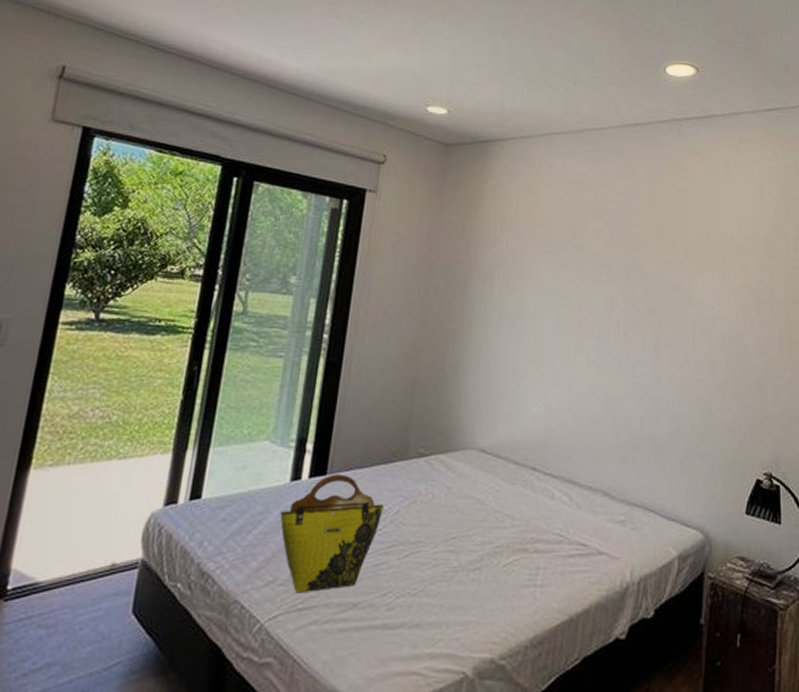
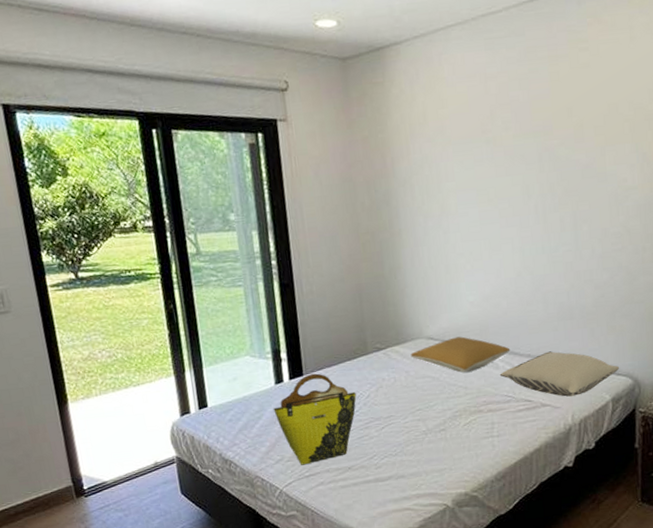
pillow: none [456,453,571,498] -> present [410,336,511,373]
pillow: none [554,486,690,546] -> present [499,351,620,397]

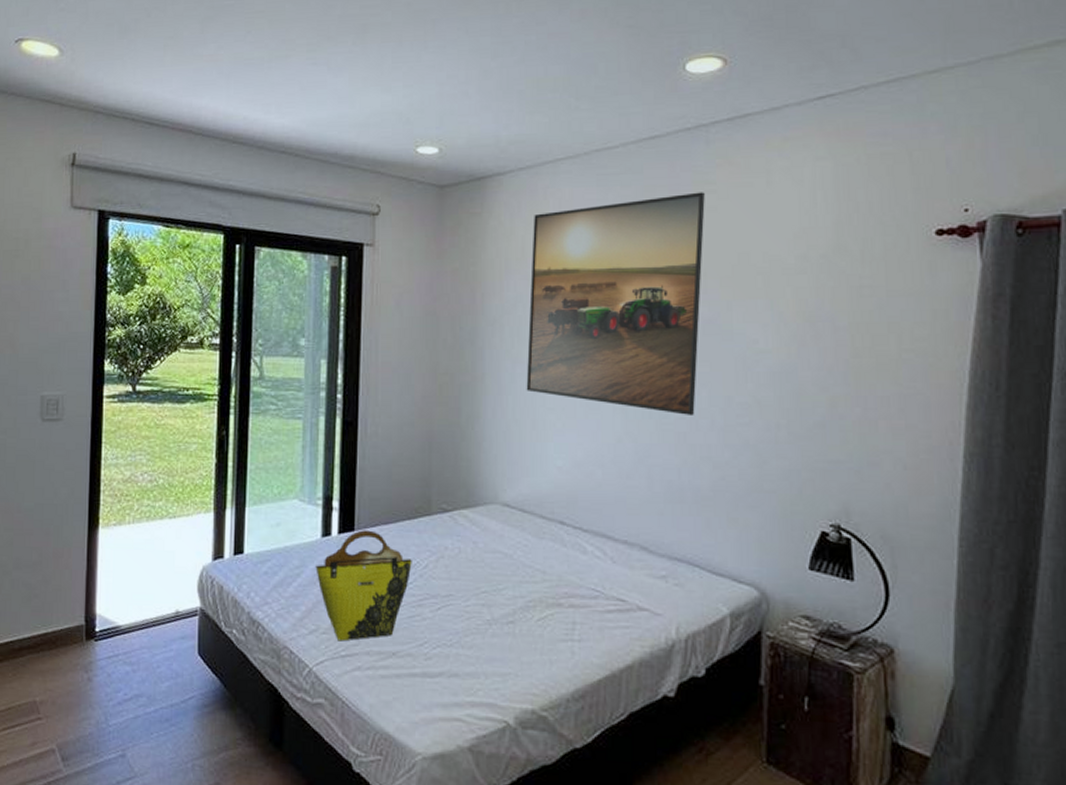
pillow: present [410,336,511,373] -> none [481,507,603,553]
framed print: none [431,50,580,248] -> present [526,192,705,417]
pillow: present [499,351,620,397] -> none [587,540,742,602]

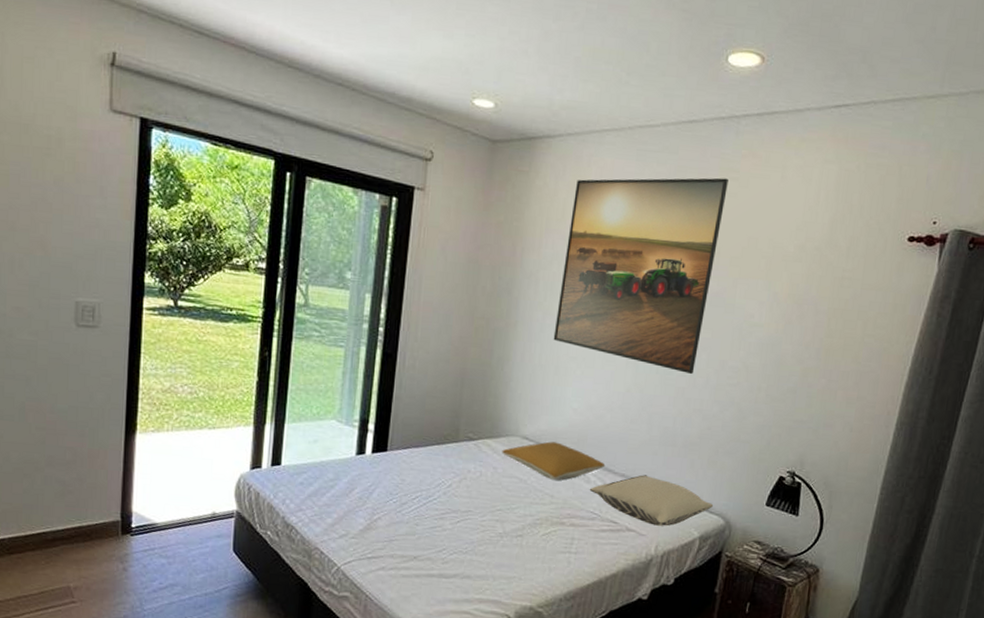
tote bag: present [316,530,412,641] -> none [349,451,438,545]
pillow: none [481,507,603,553] -> present [502,441,605,480]
pillow: none [587,540,742,602] -> present [589,475,714,526]

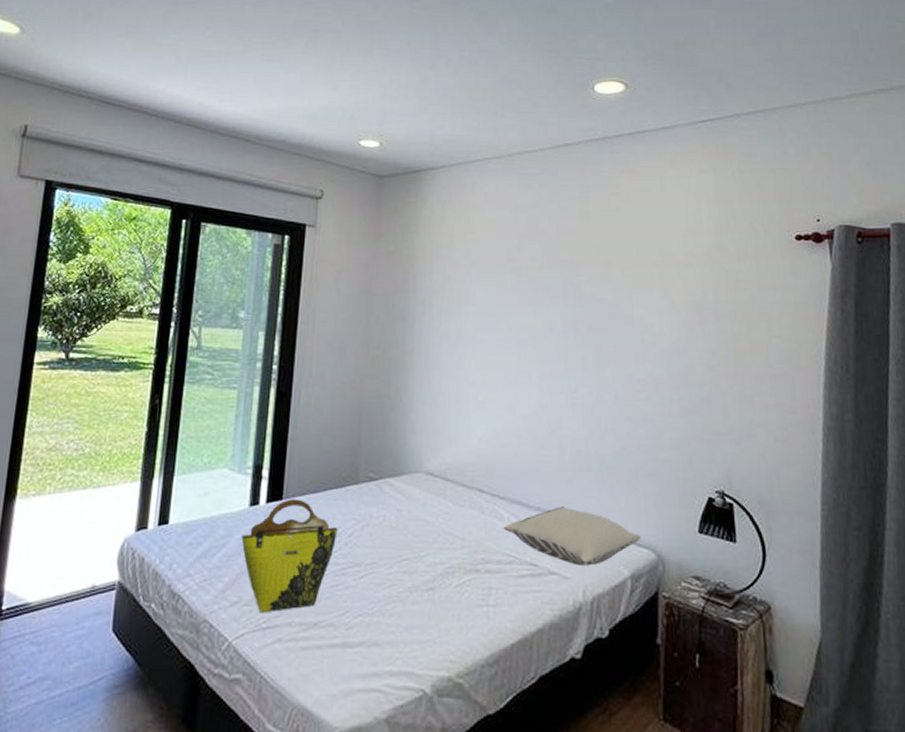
tote bag: none [349,451,438,545] -> present [241,499,338,613]
pillow: present [502,441,605,480] -> none [405,476,518,520]
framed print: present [553,177,729,375] -> none [451,194,610,392]

